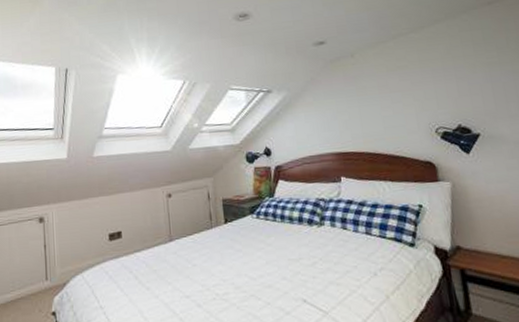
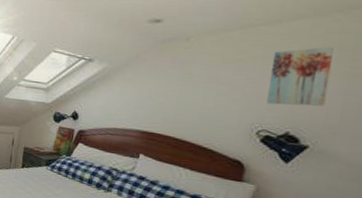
wall art: none [426,42,480,102] -> present [267,46,335,106]

